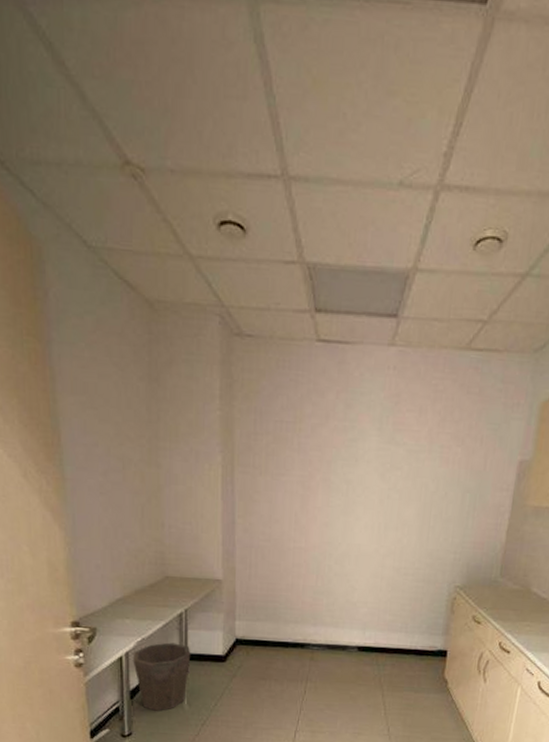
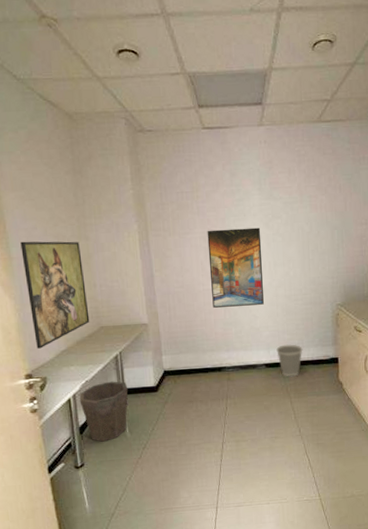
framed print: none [77,459,153,593] -> present [20,241,90,349]
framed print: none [303,474,374,575] -> present [207,227,264,308]
wastebasket: none [373,626,406,666] -> present [276,344,303,377]

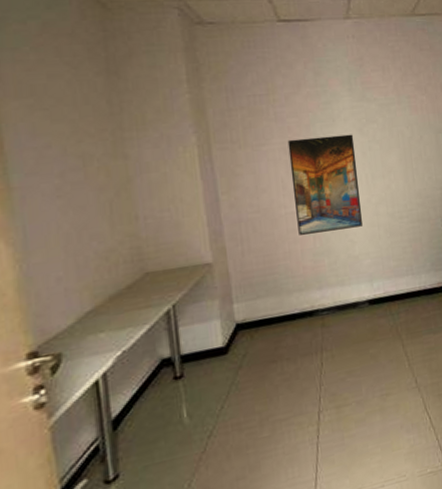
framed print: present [20,241,90,349] -> none [25,161,129,314]
waste bin: present [79,381,128,442] -> none [112,346,186,438]
wastebasket: present [276,344,303,377] -> none [381,271,413,314]

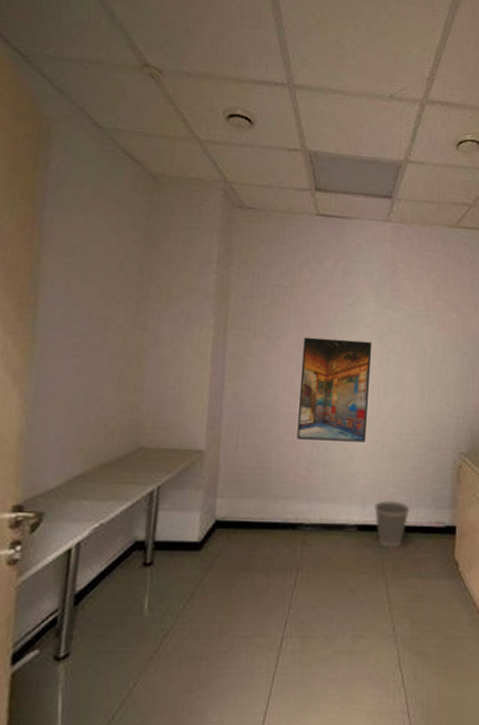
wastebasket: none [381,271,413,314] -> present [374,500,410,548]

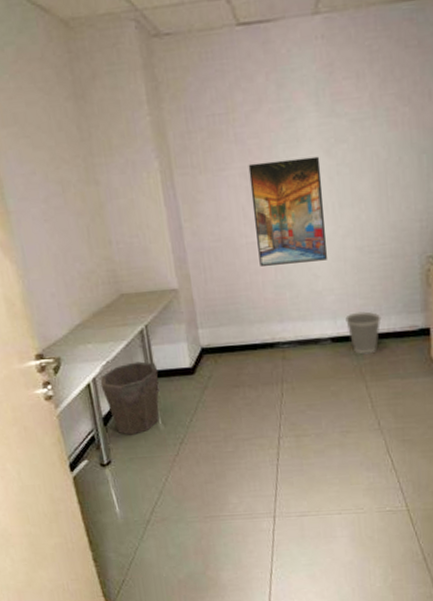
waste bin: none [84,528,160,620] -> present [100,361,160,435]

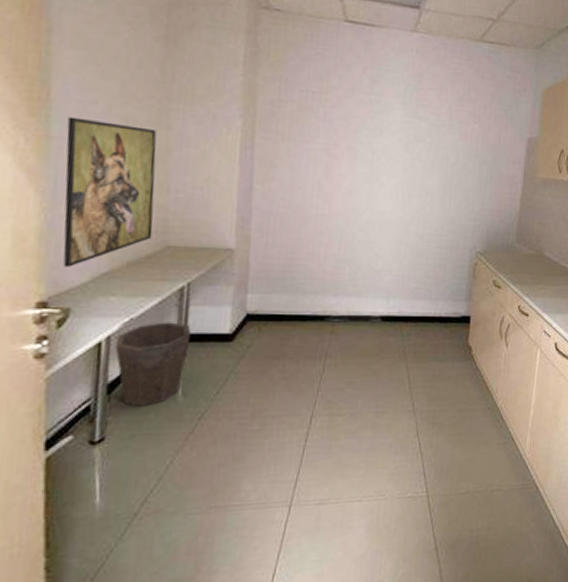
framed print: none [17,187,107,323] -> present [63,116,157,267]
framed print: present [248,156,327,266] -> none [325,142,398,242]
wastebasket: present [345,311,382,355] -> none [397,294,430,336]

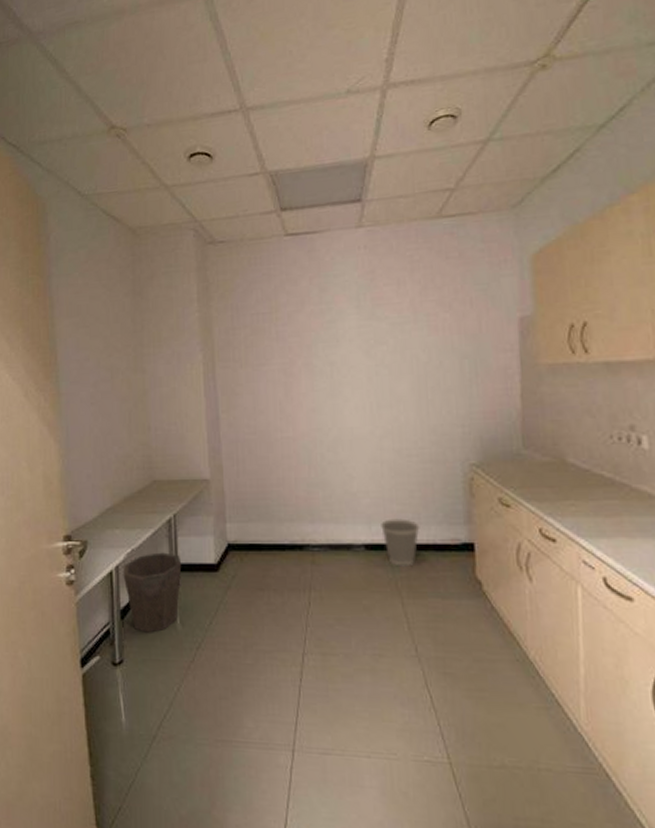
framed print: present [63,116,157,267] -> none [71,374,141,504]
wastebasket: none [397,294,430,336] -> present [381,518,420,567]

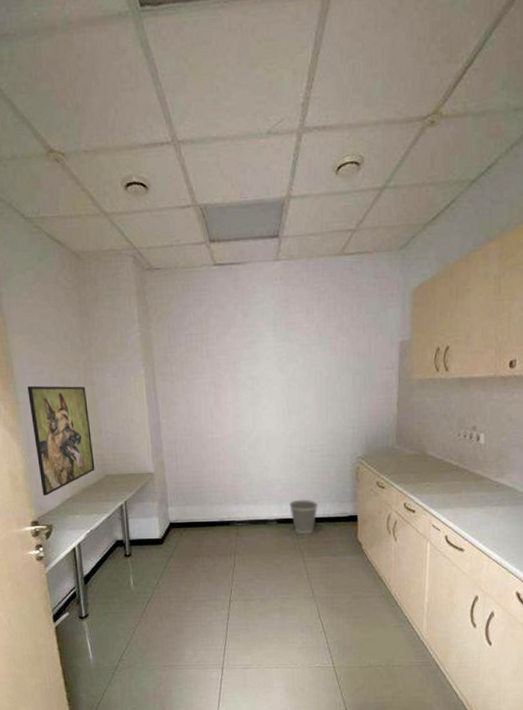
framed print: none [71,374,141,504] -> present [27,385,95,496]
waste bin: present [123,552,182,633] -> none [84,531,133,593]

